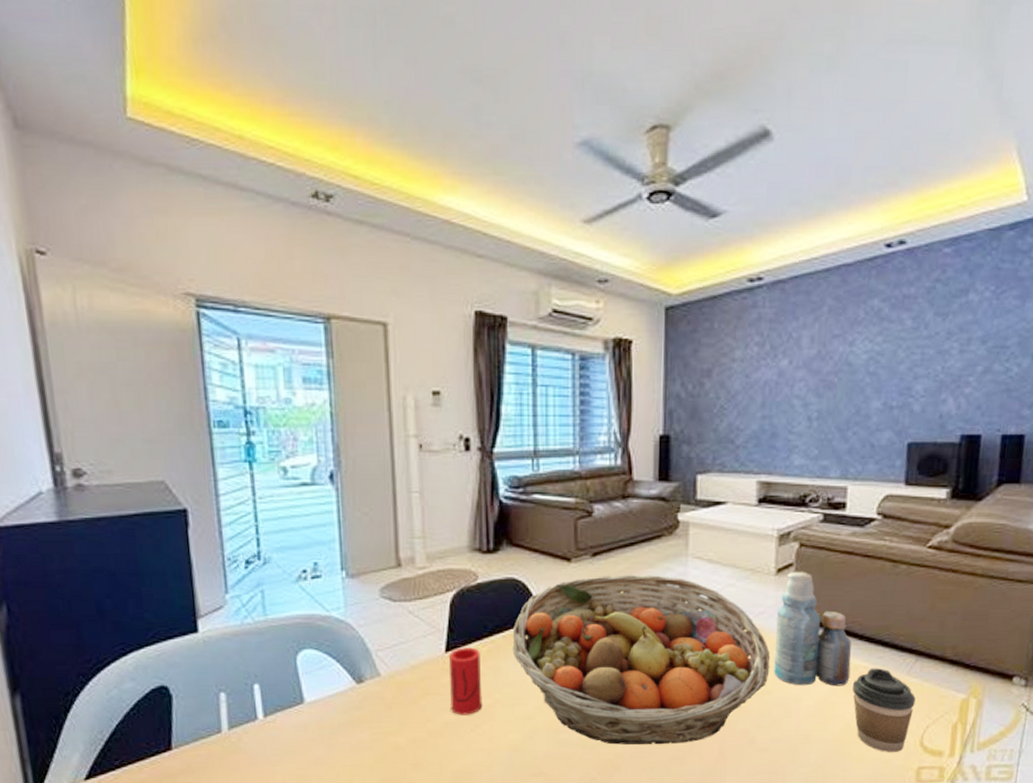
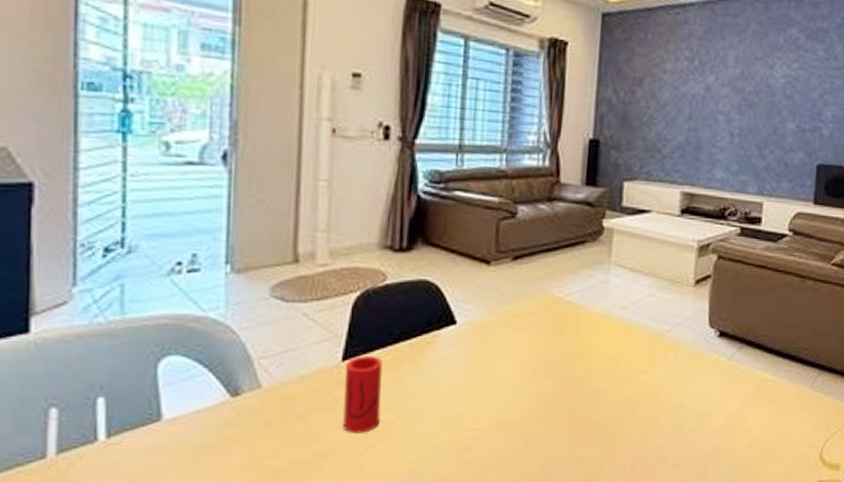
fruit basket: present [512,574,771,745] -> none [419,280,686,464]
bottle: present [774,571,852,687] -> none [688,283,762,400]
coffee cup: present [852,668,916,752] -> none [760,382,817,467]

